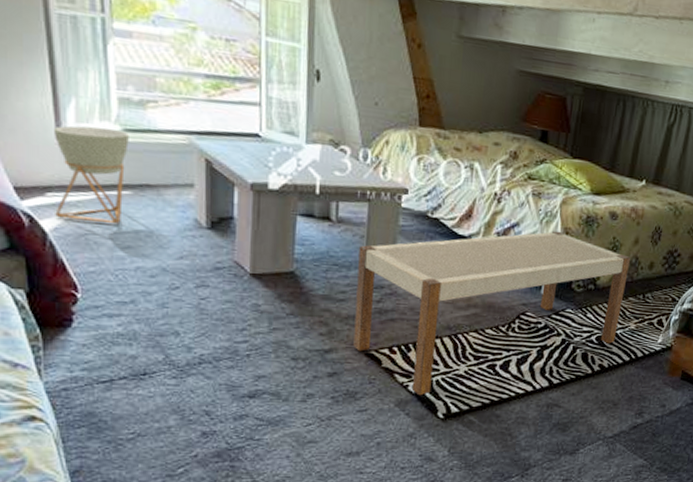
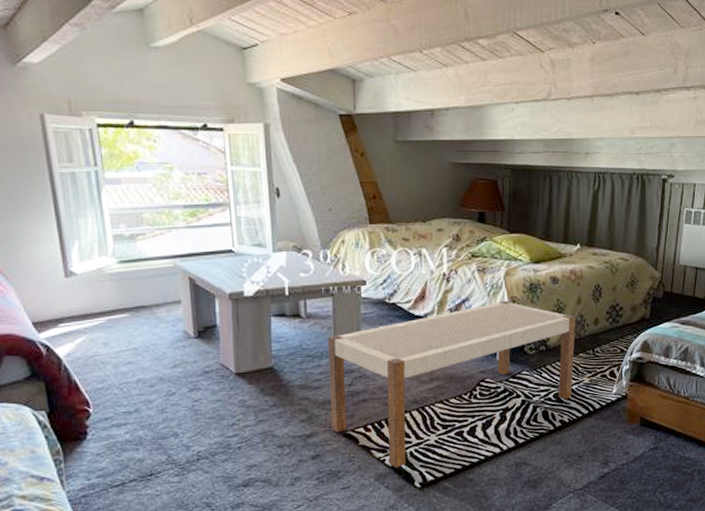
planter: present [55,125,129,224] -> none [63,262,124,345]

